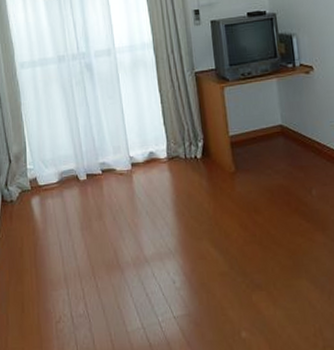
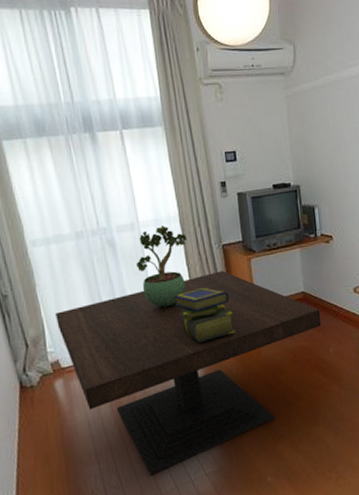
coffee table: none [37,98,302,309] -> present [56,270,322,476]
potted plant: none [110,51,160,133] -> present [136,224,187,308]
stack of books: none [146,115,208,172] -> present [174,287,236,343]

